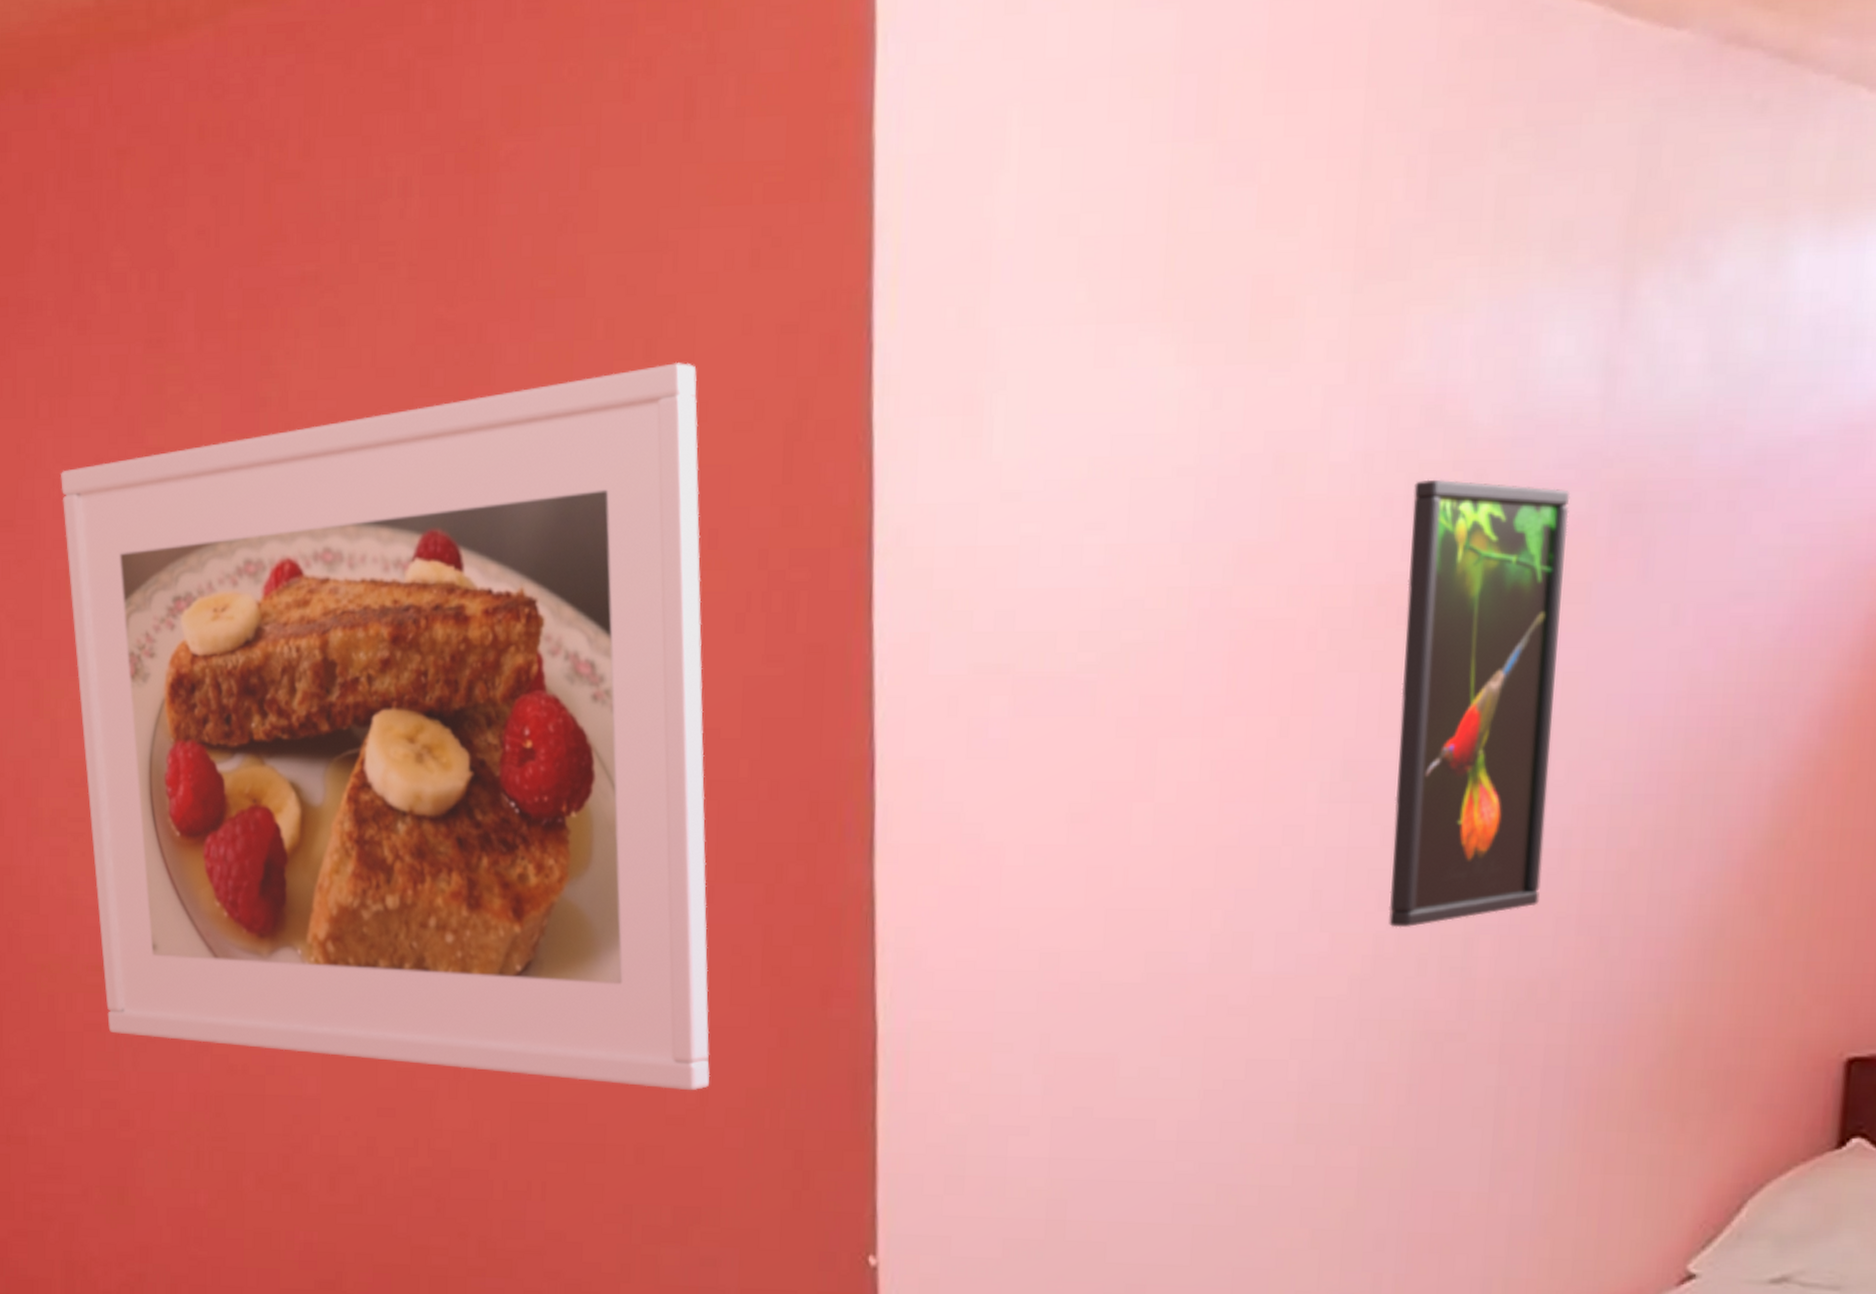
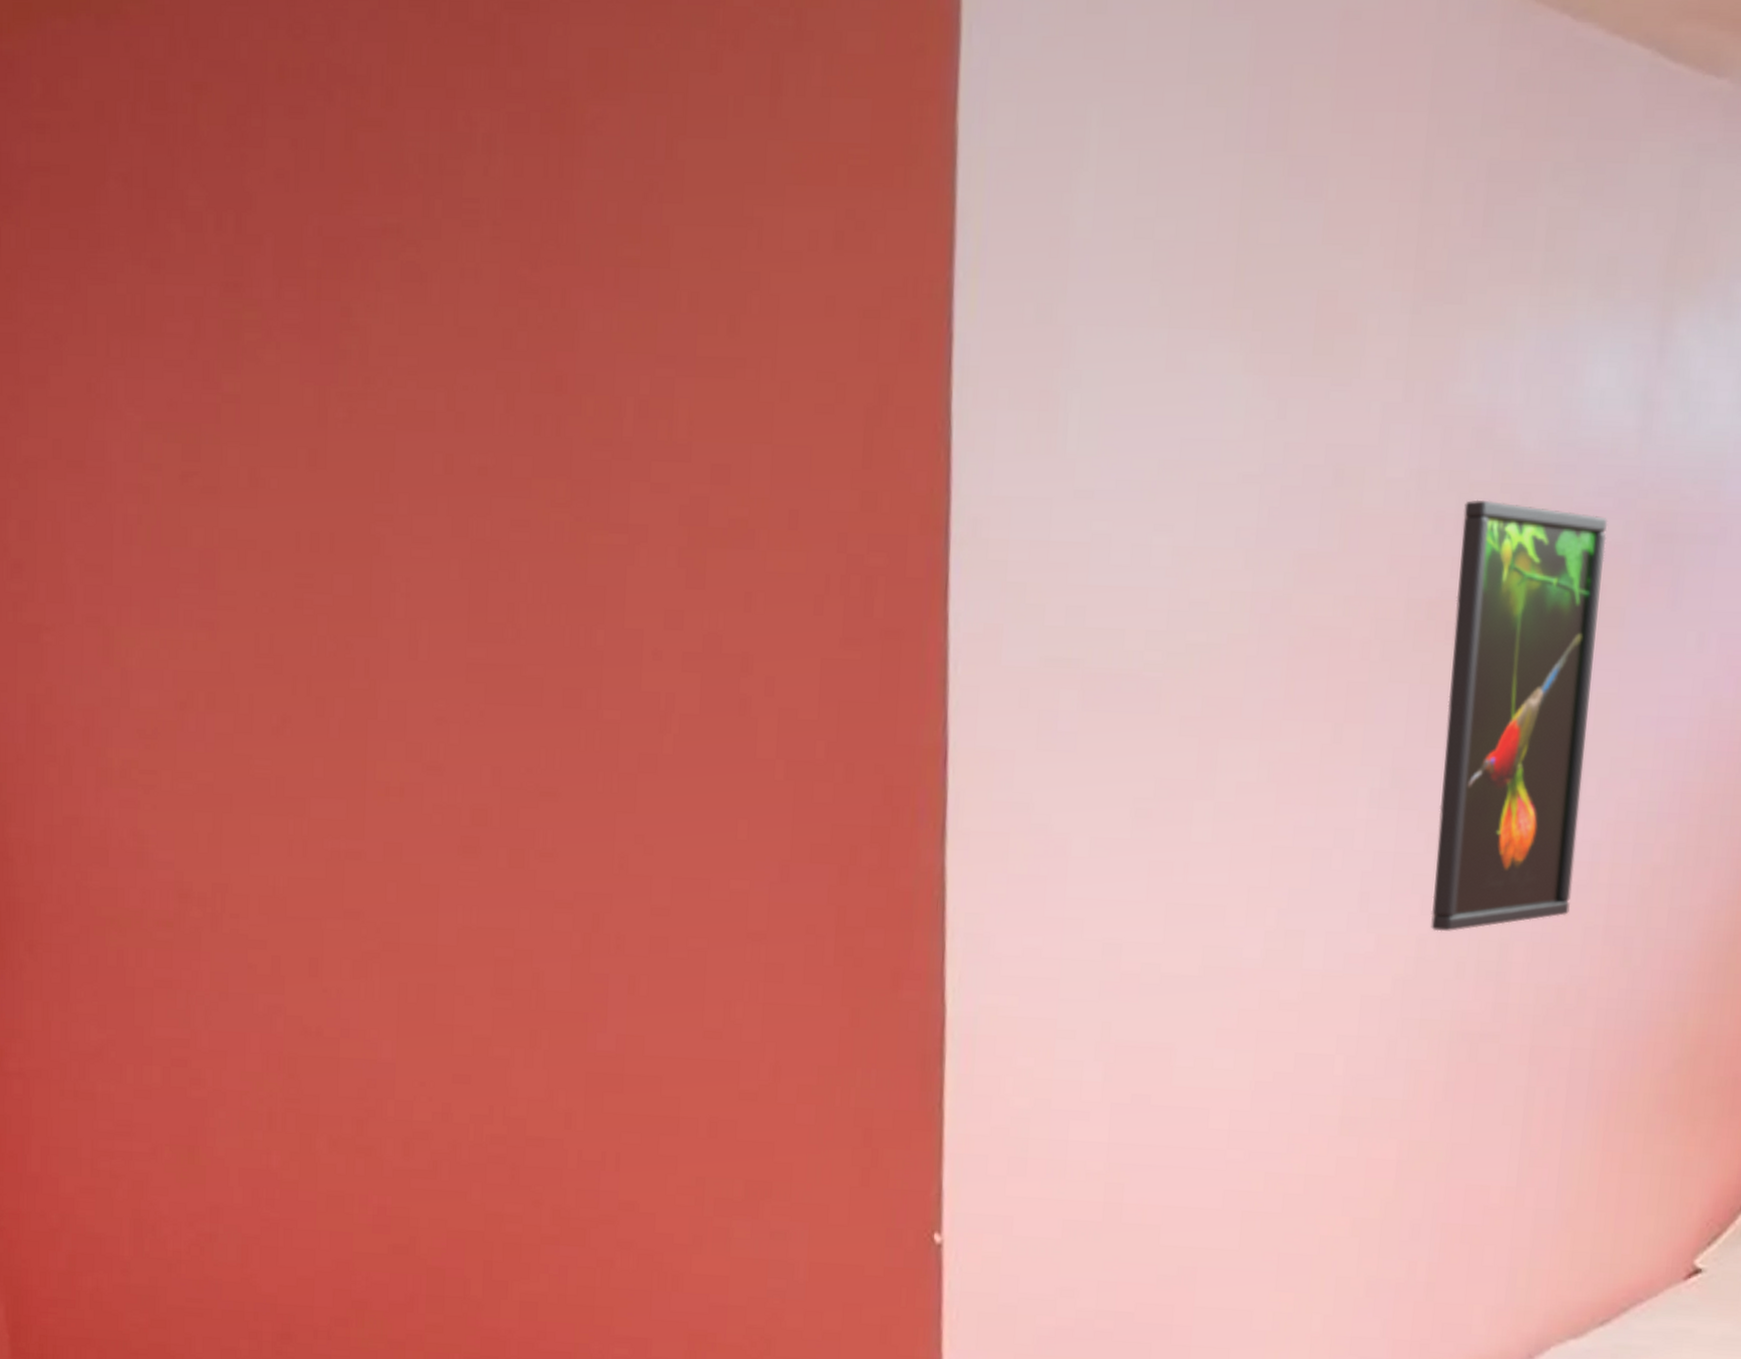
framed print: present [60,361,711,1091] -> none [132,339,783,1067]

